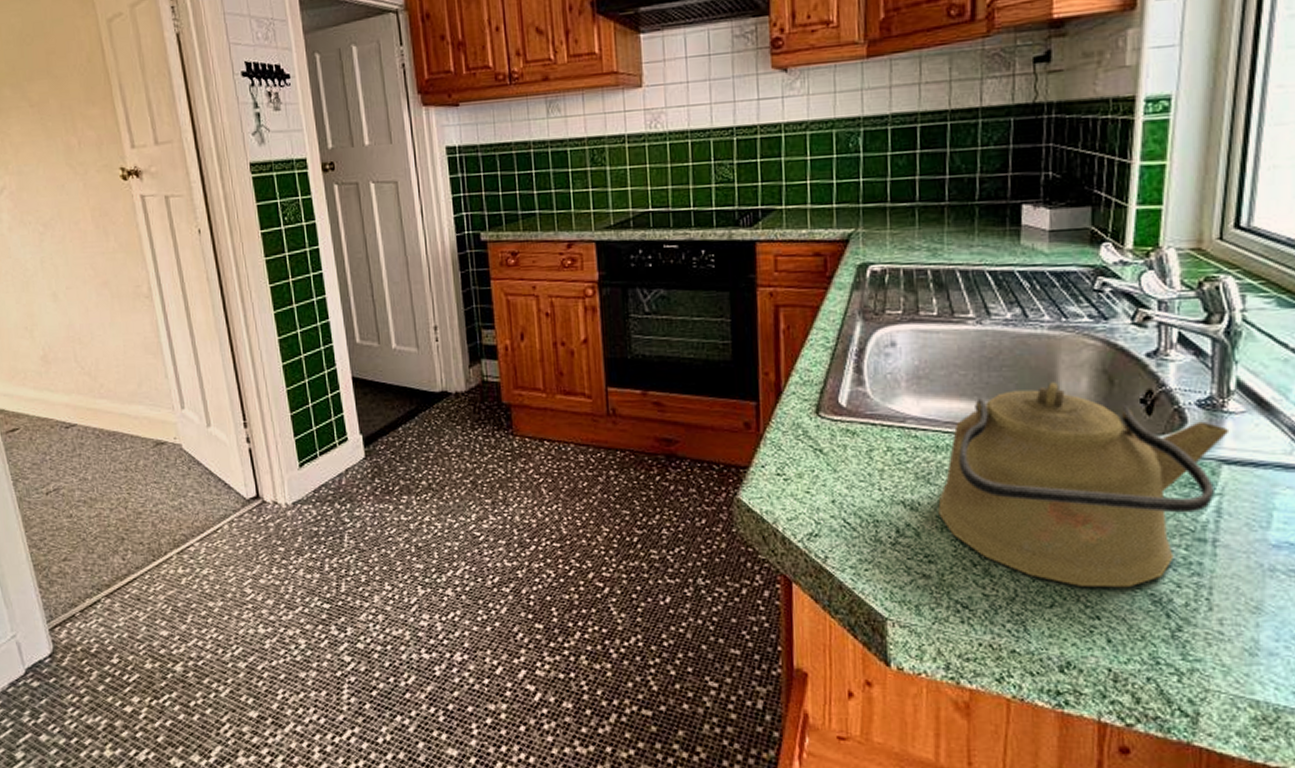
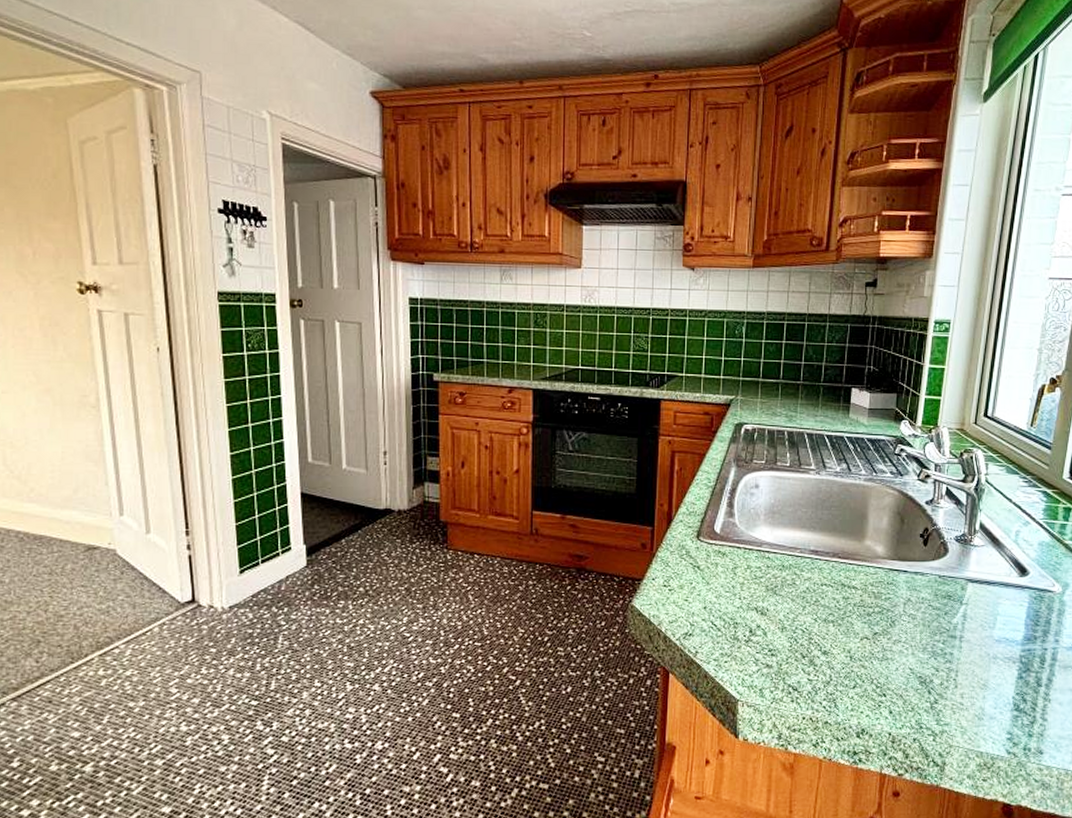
kettle: present [938,382,1230,588] -> none [781,520,974,673]

